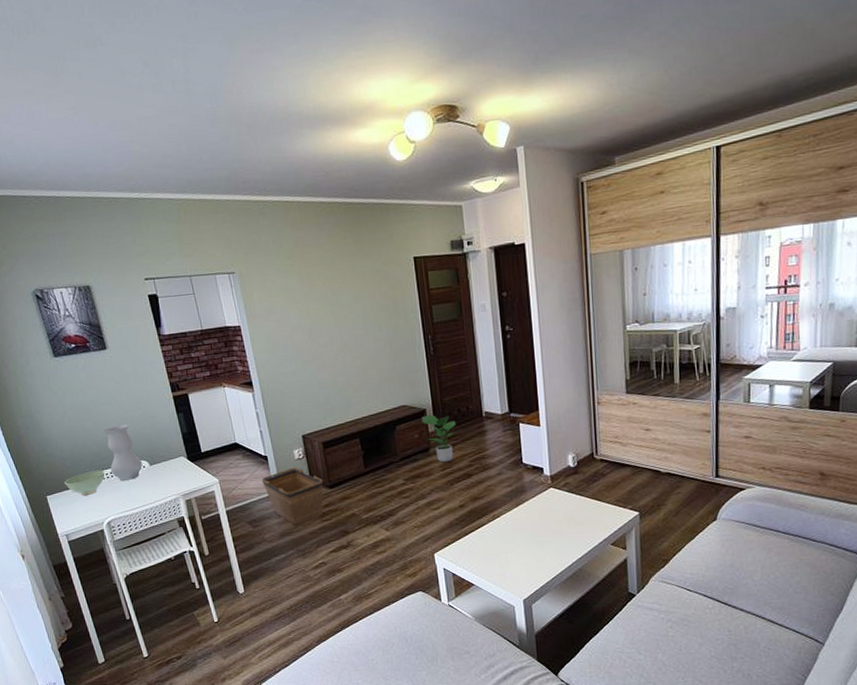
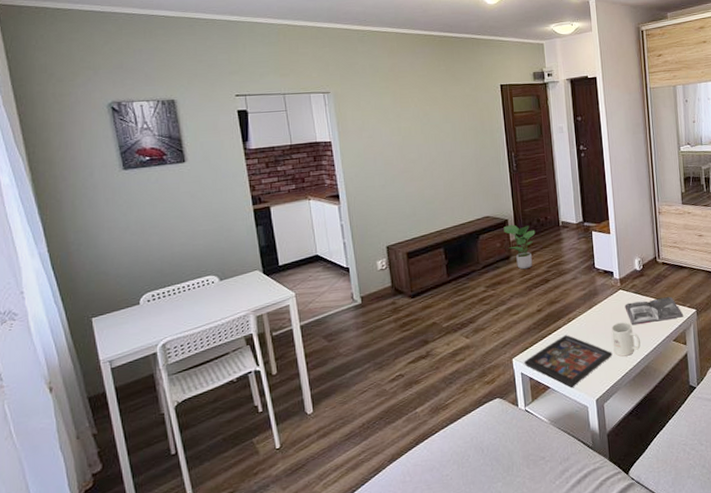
bowl: present [64,470,105,495] -> none [116,287,167,316]
vase: present [101,423,143,482] -> none [168,237,212,299]
bicycle basket: present [262,468,324,525] -> none [342,278,406,337]
decorative tray: none [446,532,542,586] -> present [524,335,613,387]
mug: none [540,522,573,558] -> present [611,322,641,357]
magazine: none [556,497,624,526] -> present [624,296,684,326]

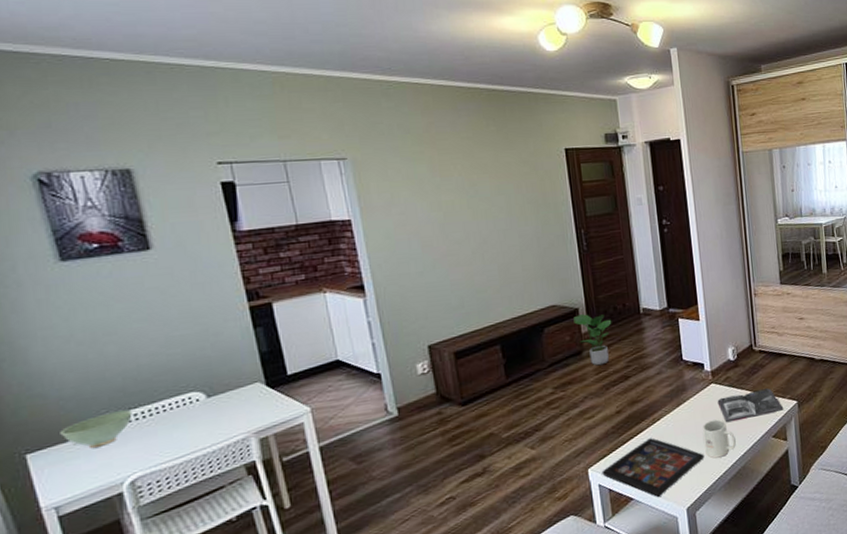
bowl: none [116,287,167,316] -> present [60,410,133,448]

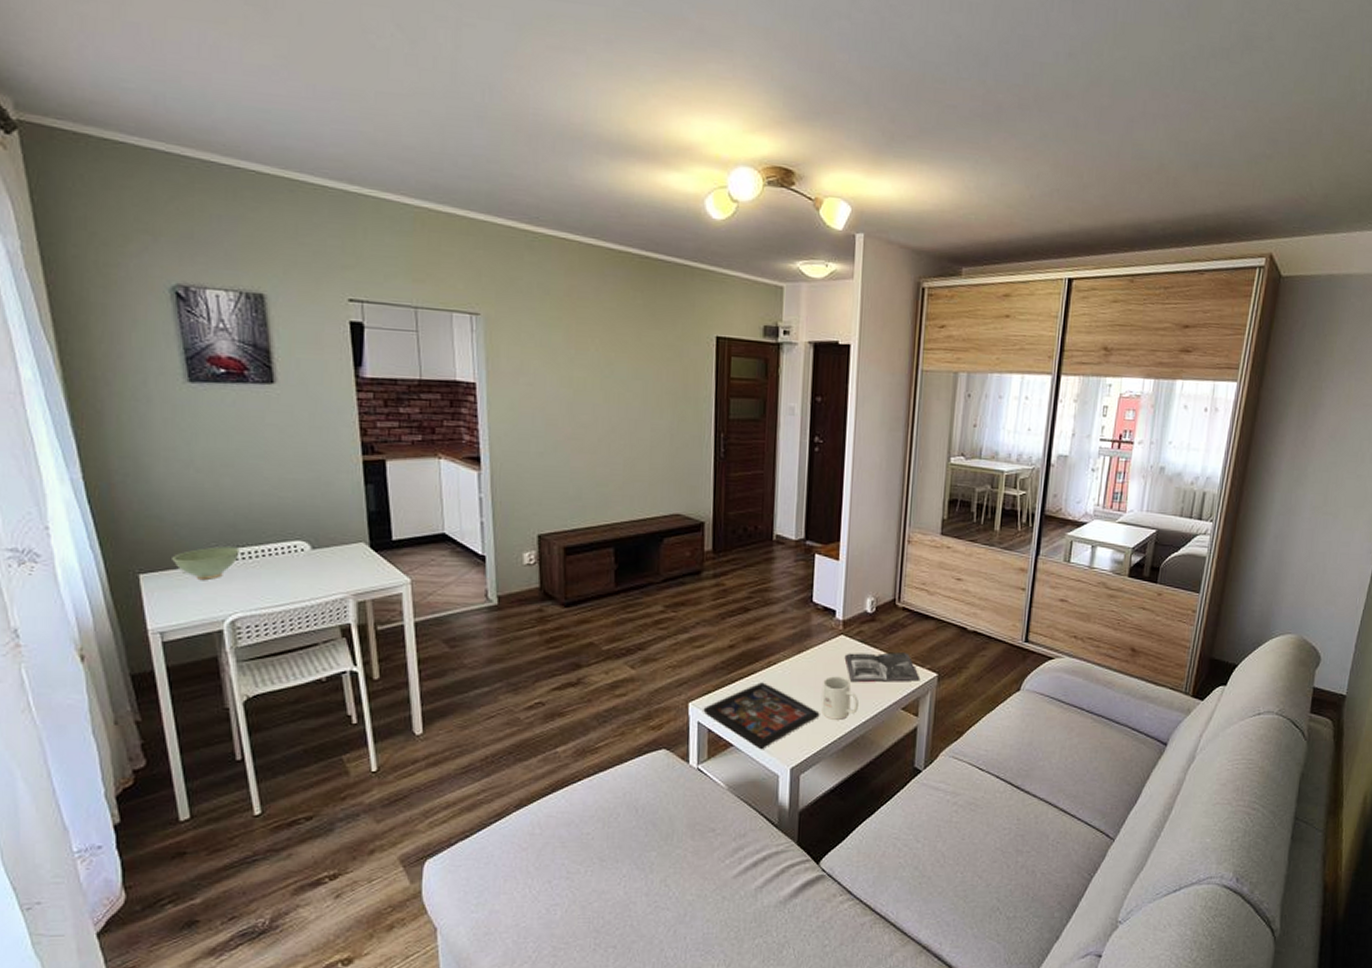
potted plant: present [573,314,612,366] -> none [697,530,740,591]

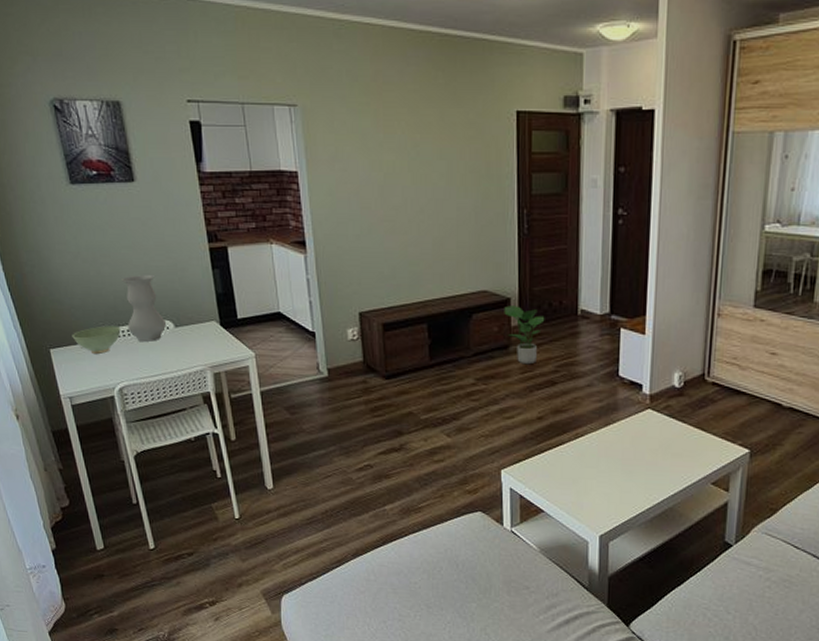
vase: none [245,487,302,567] -> present [120,274,167,343]
potted plant: none [697,530,740,591] -> present [504,305,545,365]
decorative tray: present [703,682,820,749] -> none [515,453,628,516]
mug: present [821,676,858,720] -> none [628,449,667,492]
magazine: present [844,652,921,683] -> none [652,427,731,457]

